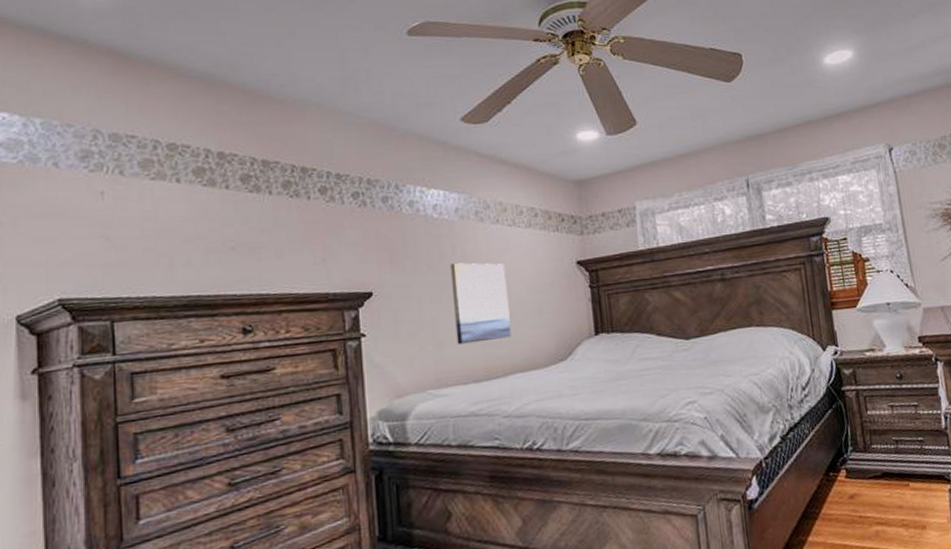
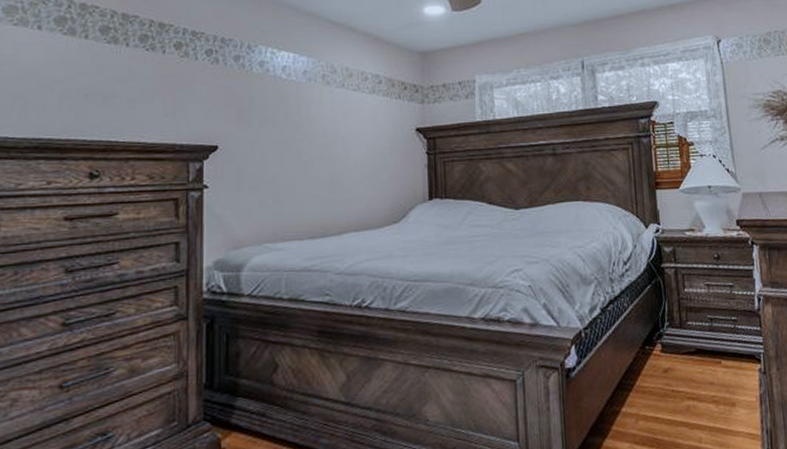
wall art: present [449,263,511,345] -> none [294,123,348,201]

